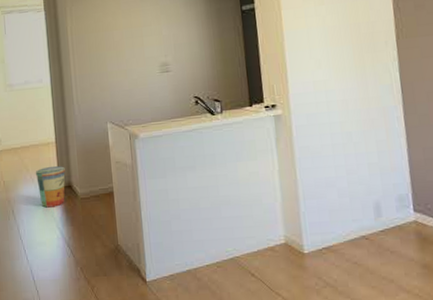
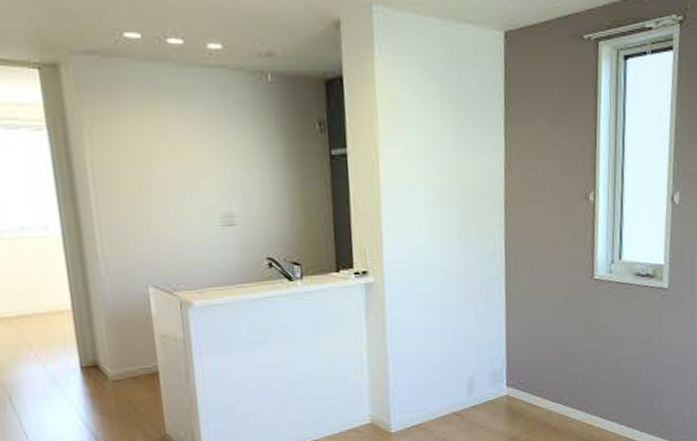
trash can: present [35,166,65,208] -> none [42,341,89,394]

